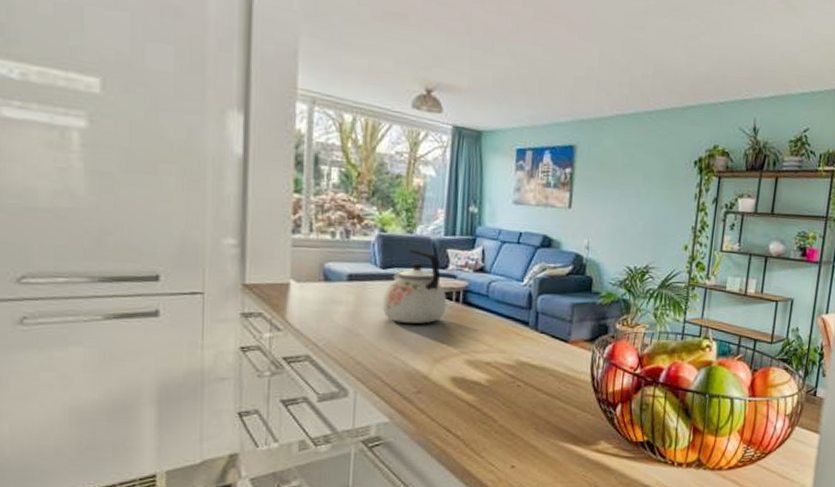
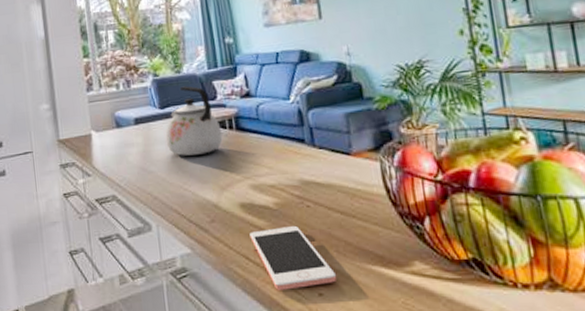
cell phone: none [455,402,531,462] -> present [249,225,337,290]

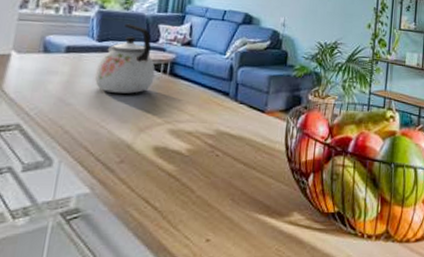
cell phone: present [249,225,337,290] -> none [155,172,227,235]

